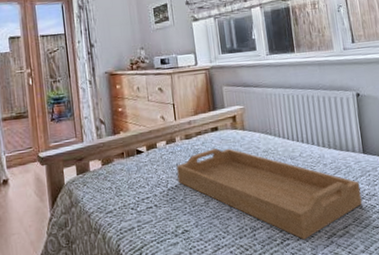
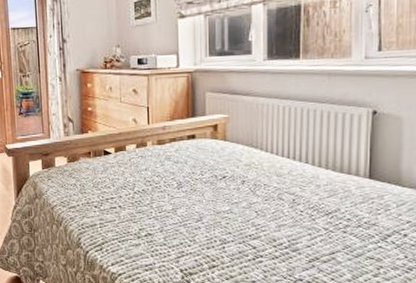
serving tray: present [176,148,362,240] -> none [145,157,358,260]

